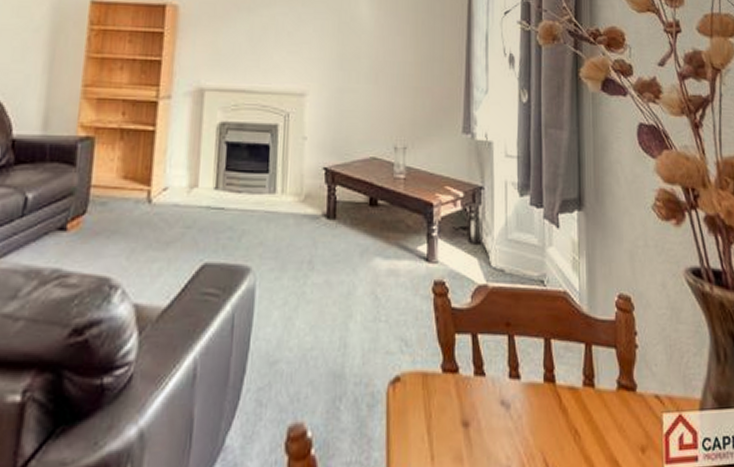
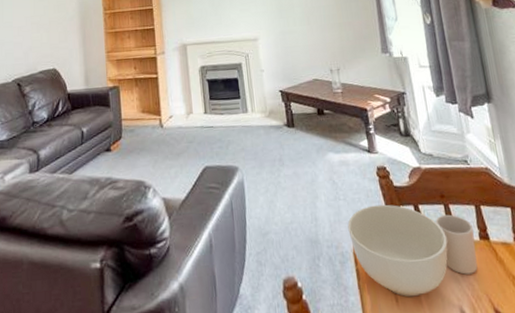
bowl: none [385,331,505,454] -> present [347,204,448,297]
mug: none [495,348,538,426] -> present [435,214,478,275]

